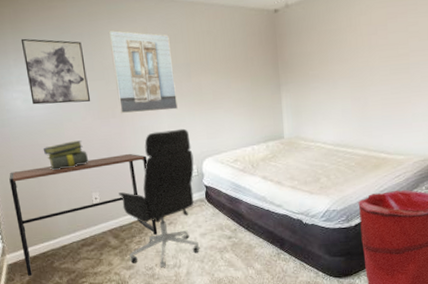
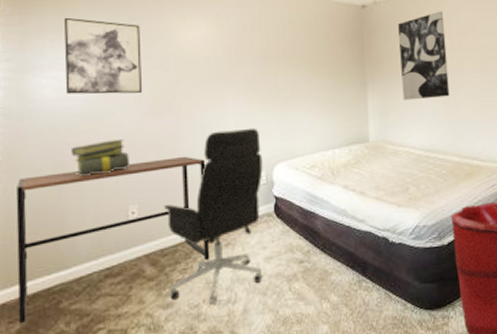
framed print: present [109,30,178,114] -> none [175,15,248,109]
wall art: none [309,10,359,100] -> present [397,11,450,100]

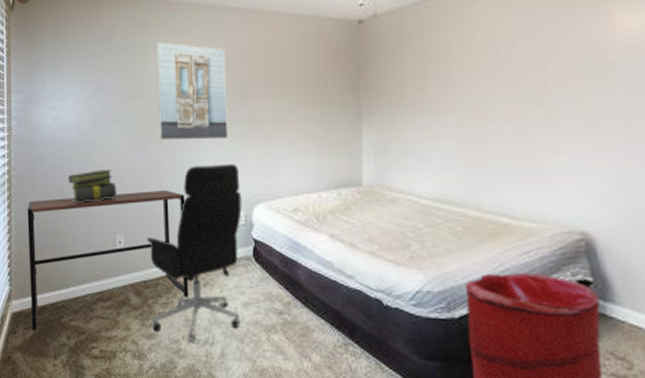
wall art: present [63,17,143,95] -> none [60,49,128,125]
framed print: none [175,15,248,109] -> present [156,42,228,141]
wall art: present [397,11,450,100] -> none [403,22,471,137]

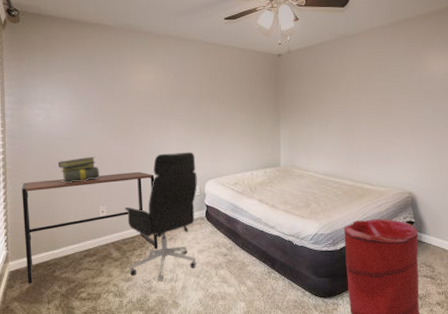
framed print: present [156,42,228,141] -> none [131,61,187,135]

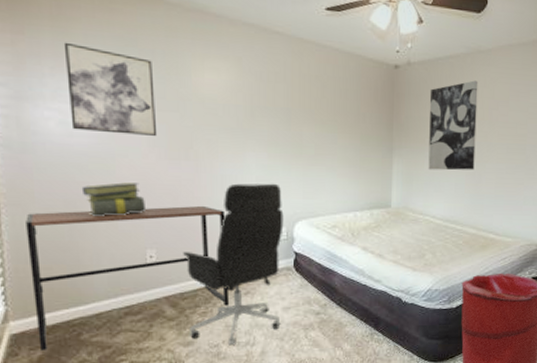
wall art: none [49,62,108,122] -> present [63,42,158,136]
wall art: none [307,60,348,134] -> present [428,80,479,171]

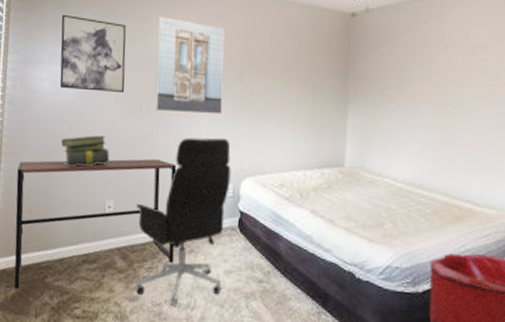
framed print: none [191,54,270,160] -> present [155,17,225,115]
wall art: present [428,80,479,171] -> none [388,23,449,126]

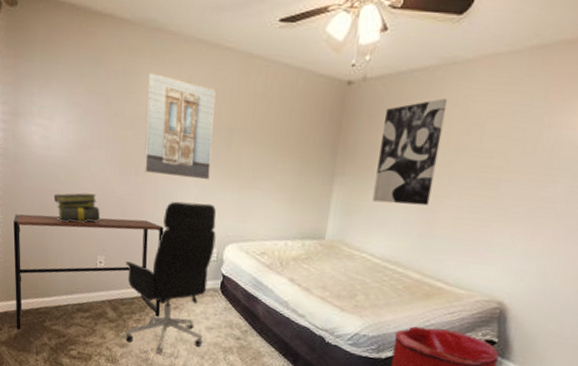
wall art: present [59,14,126,92] -> none [49,64,116,151]
wall art: none [388,23,449,126] -> present [372,98,448,206]

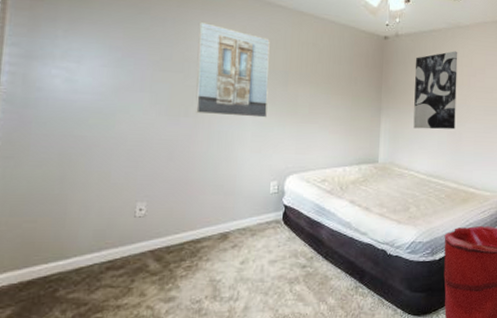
desk: present [13,214,164,331] -> none [10,159,219,310]
stack of books: present [53,193,100,223] -> none [78,137,141,171]
office chair: present [125,201,216,355] -> none [172,139,276,301]

